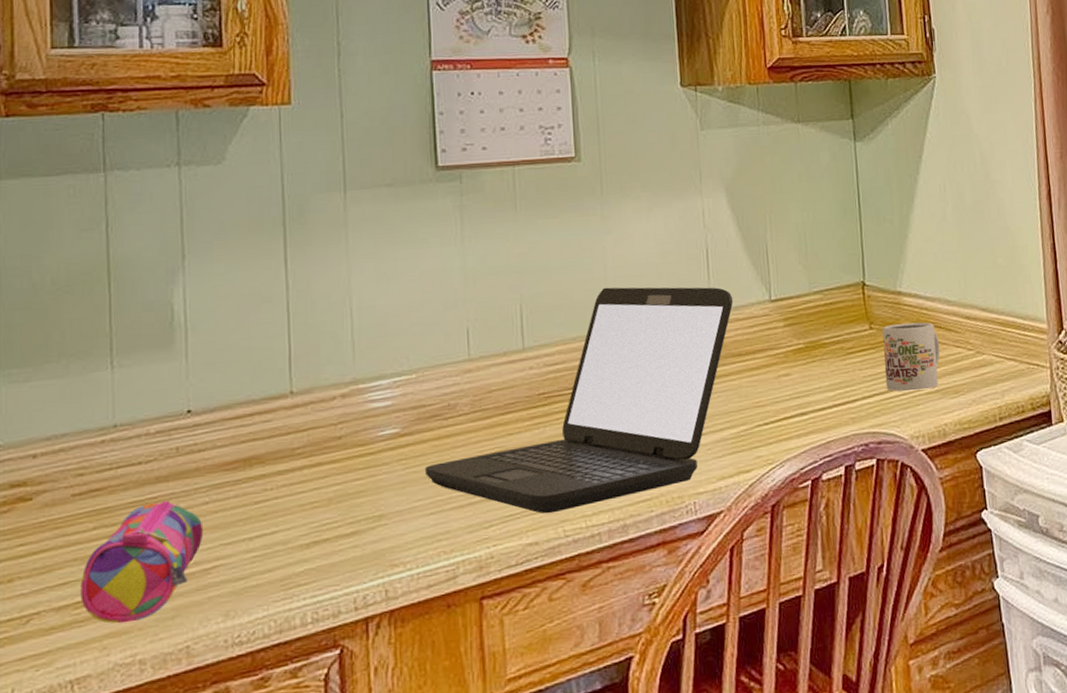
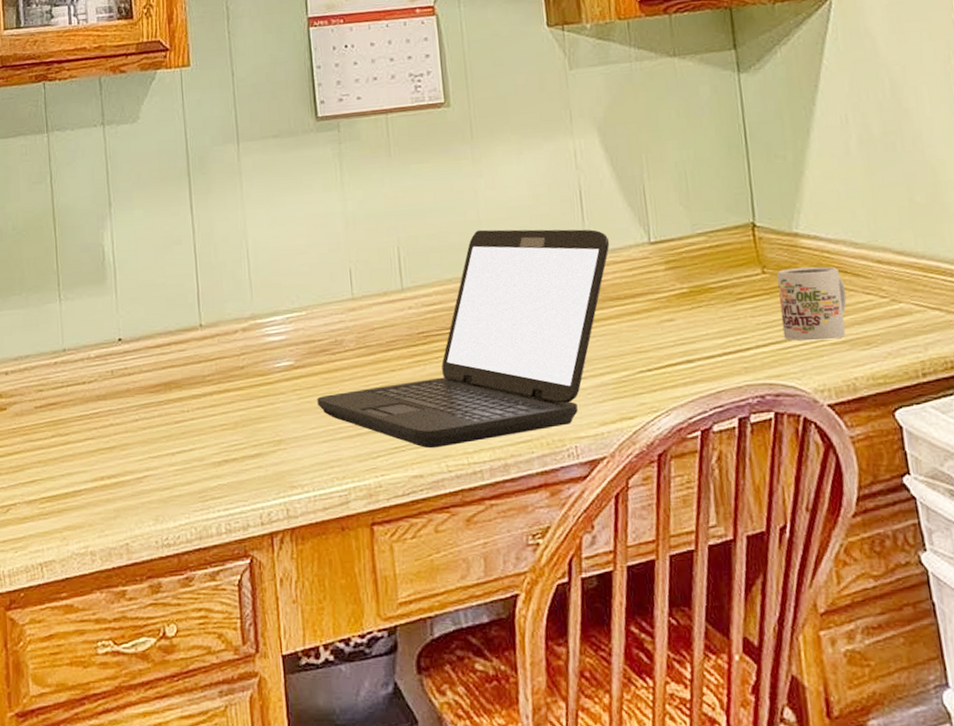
pencil case: present [80,500,204,624] -> none [44,416,136,519]

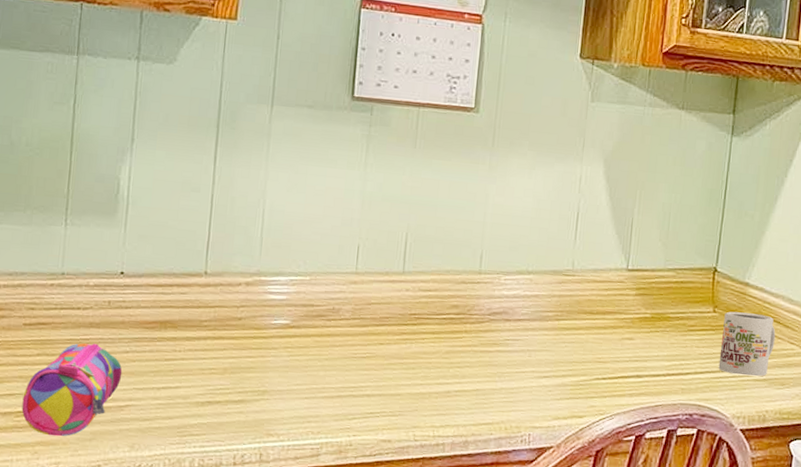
pencil case: none [44,416,136,519] -> present [21,343,123,437]
laptop: present [317,229,610,449] -> none [306,231,594,419]

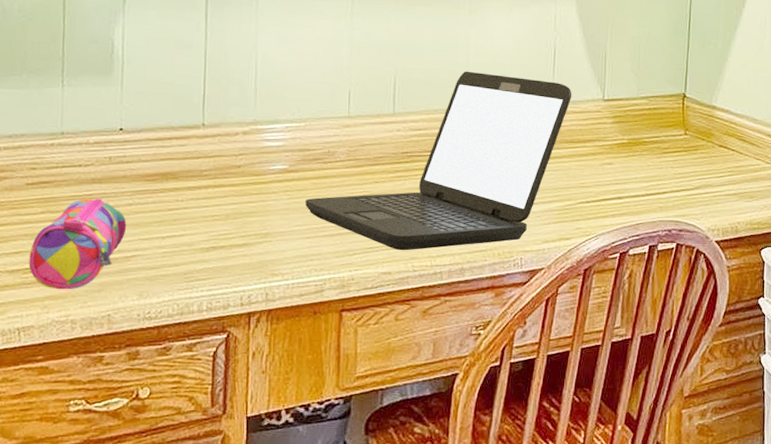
laptop: none [306,231,594,419] -> present [305,71,572,251]
mug: present [718,311,776,377] -> none [692,133,743,192]

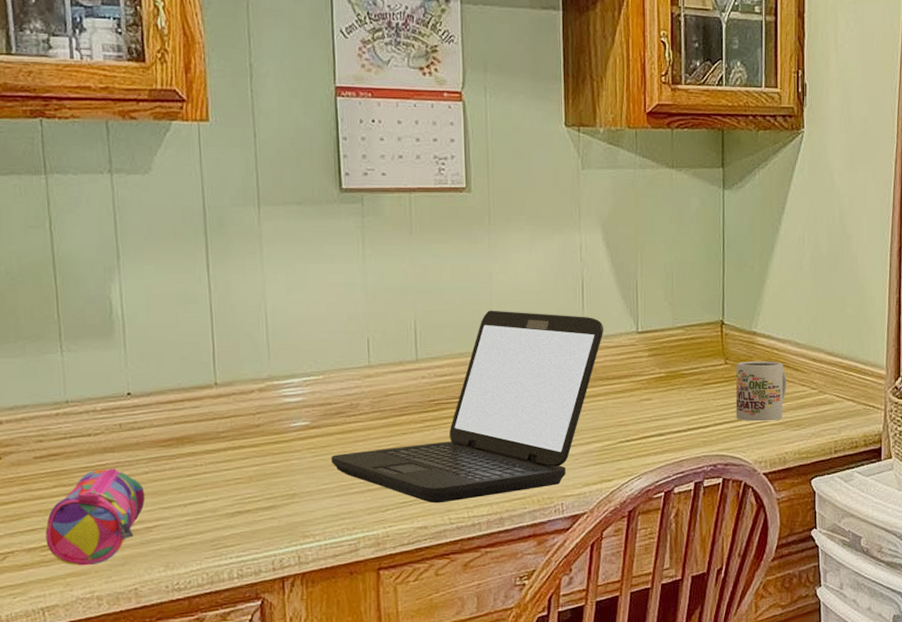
mug: none [692,133,743,192] -> present [735,361,787,422]

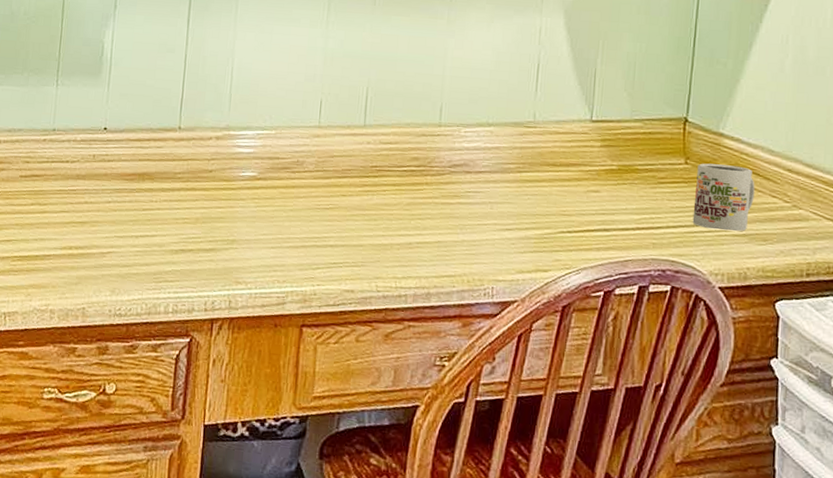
pencil case: present [45,468,145,566] -> none [17,193,105,280]
laptop: present [331,310,604,504] -> none [272,84,556,270]

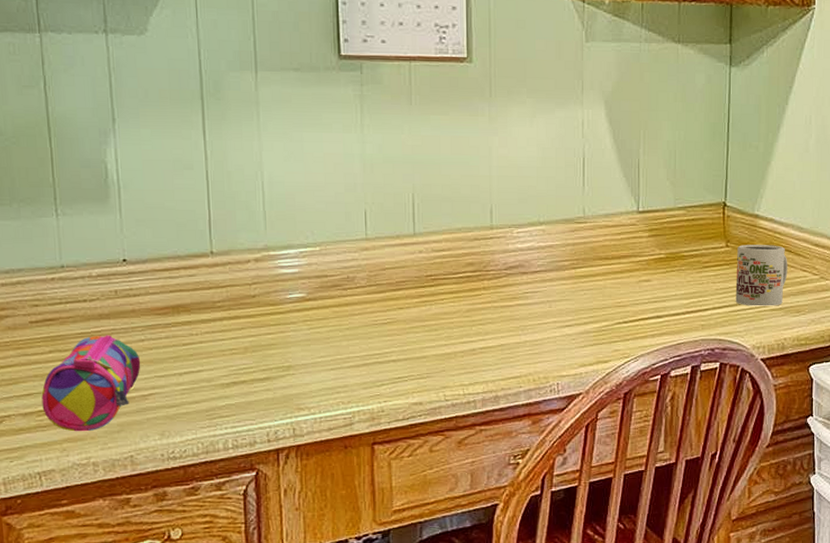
pencil case: none [17,193,105,280] -> present [41,335,141,432]

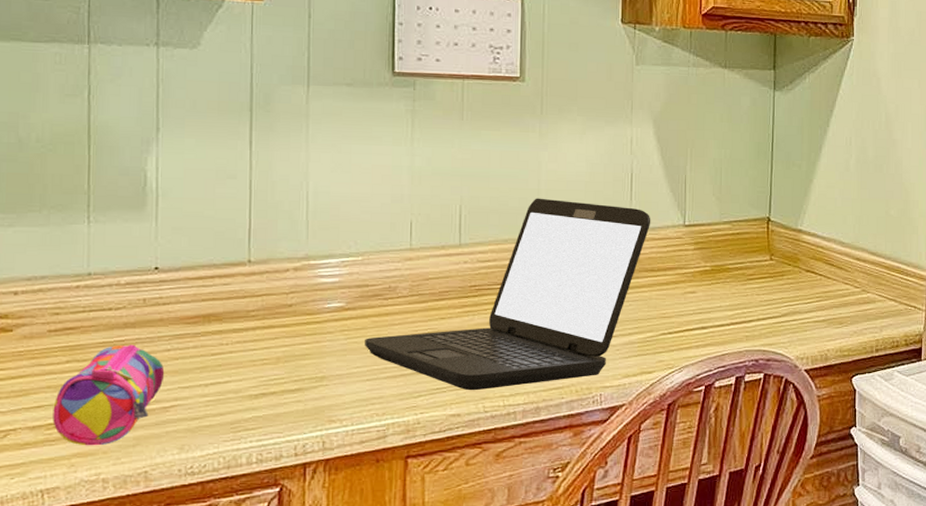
laptop: none [327,185,604,380] -> present [365,198,651,391]
mug: present [735,245,788,306] -> none [779,258,830,318]

